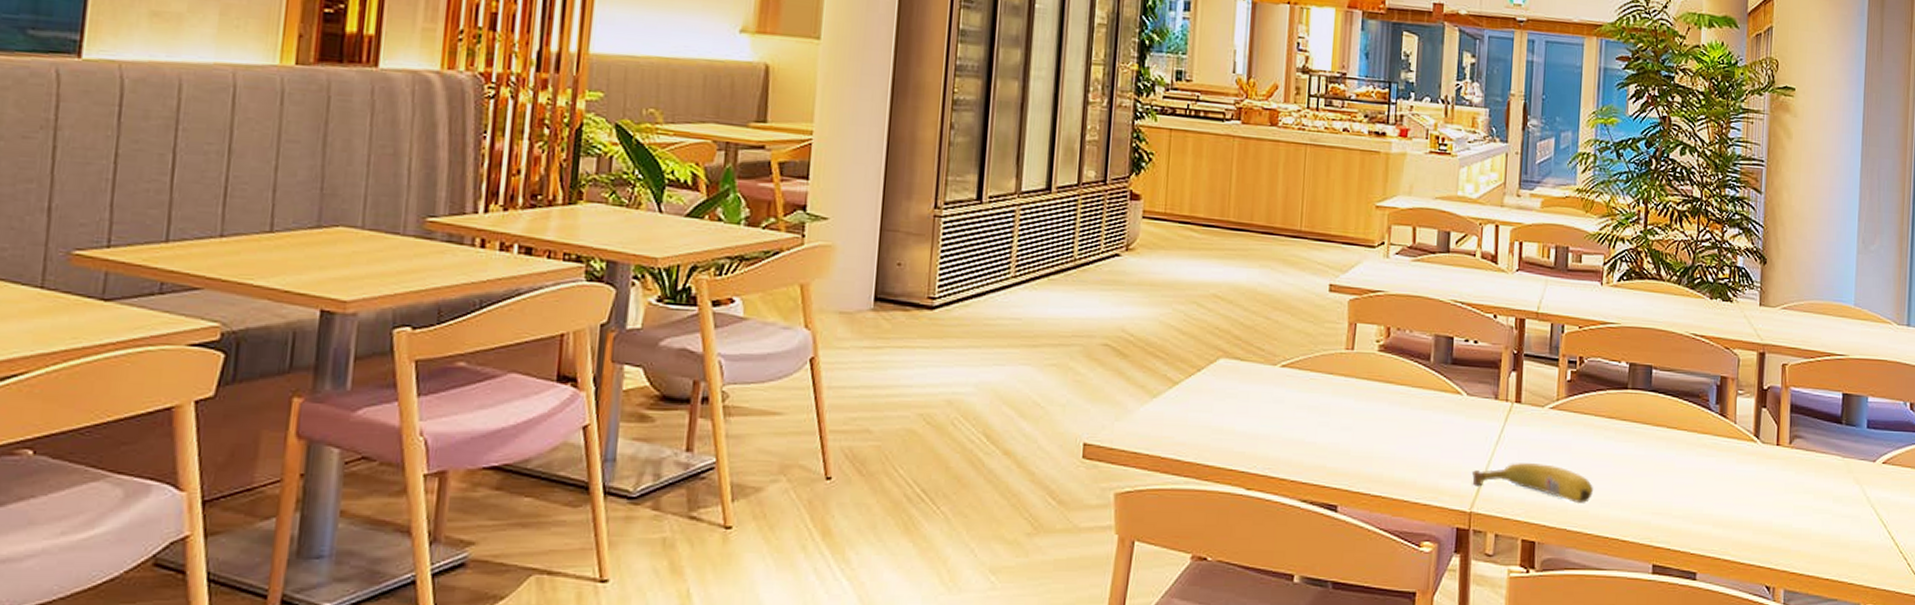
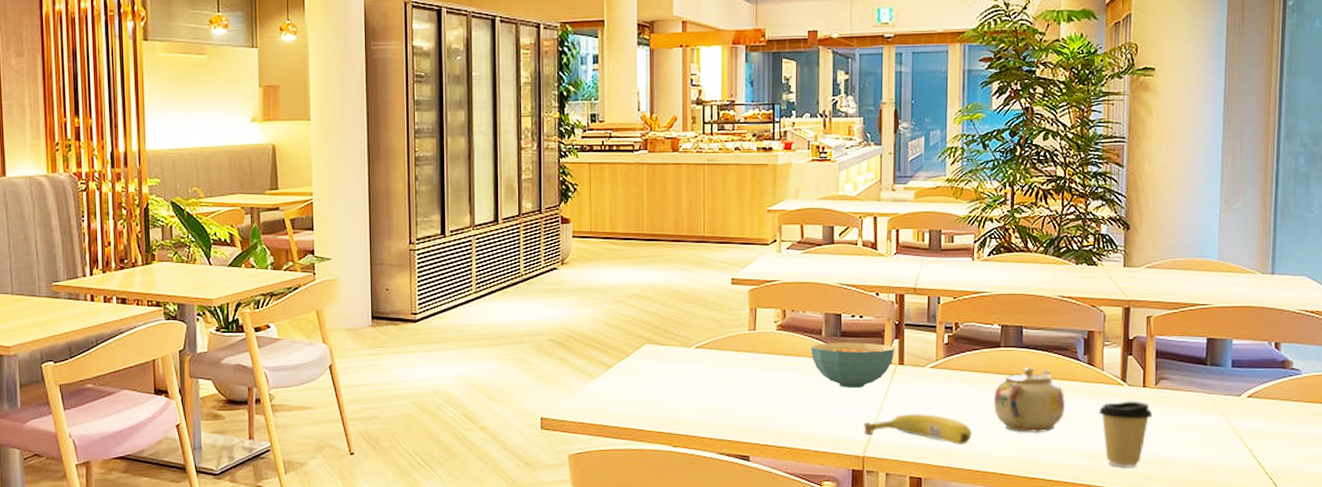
cereal bowl: none [1416,370,1513,427] -> present [811,342,895,388]
teapot: none [1618,415,1695,493] -> present [994,368,1065,433]
coffee cup: none [1729,460,1786,539] -> present [1098,401,1153,468]

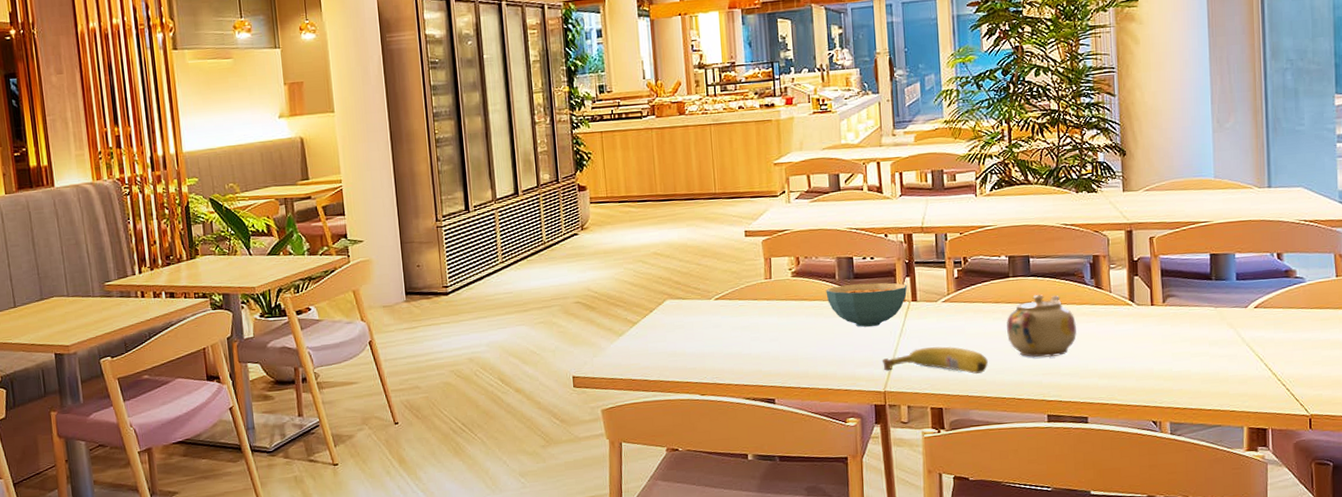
coffee cup: present [1098,401,1153,468] -> none [1109,319,1163,384]

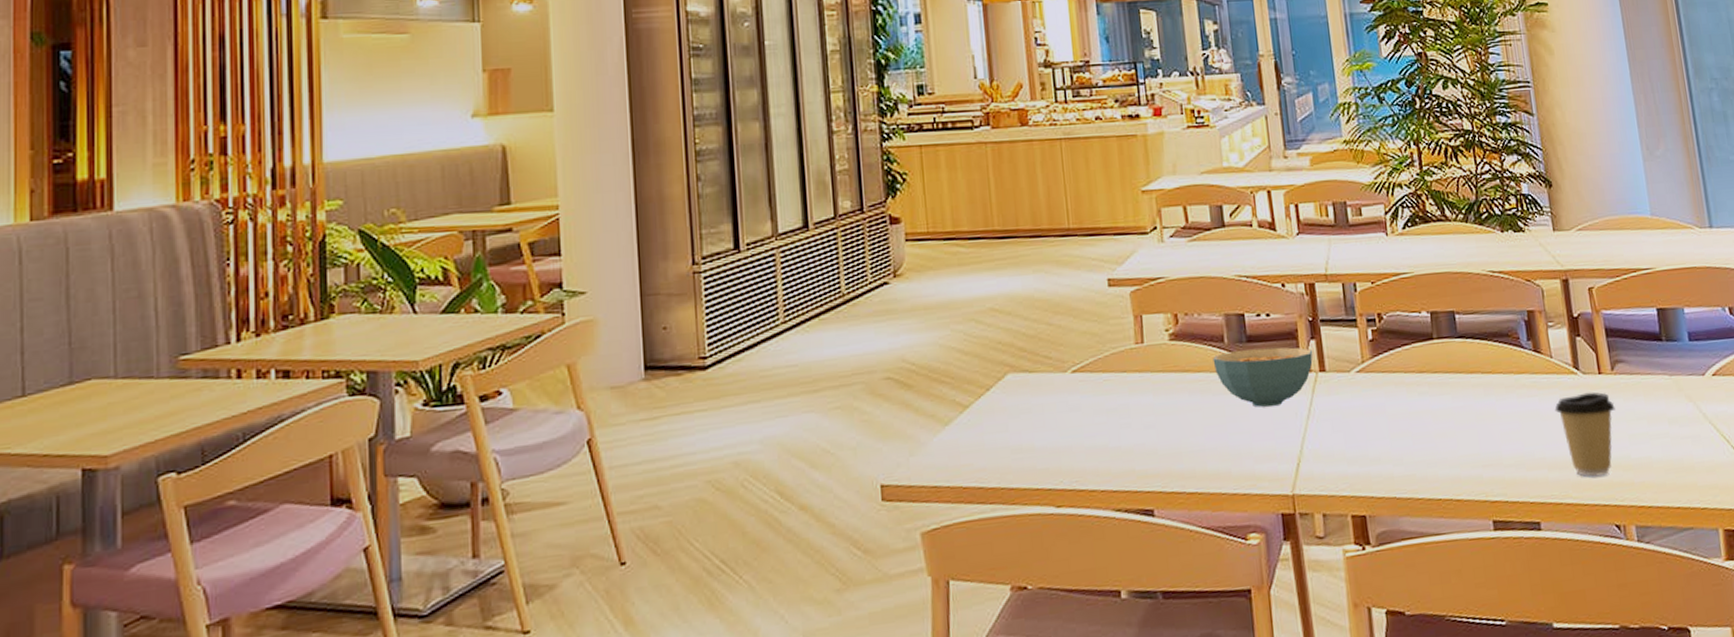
fruit: present [883,346,988,375] -> none [1288,431,1417,469]
teapot: present [1007,295,1076,358] -> none [1434,361,1518,444]
coffee cup: none [1109,319,1163,384] -> present [1554,392,1615,477]

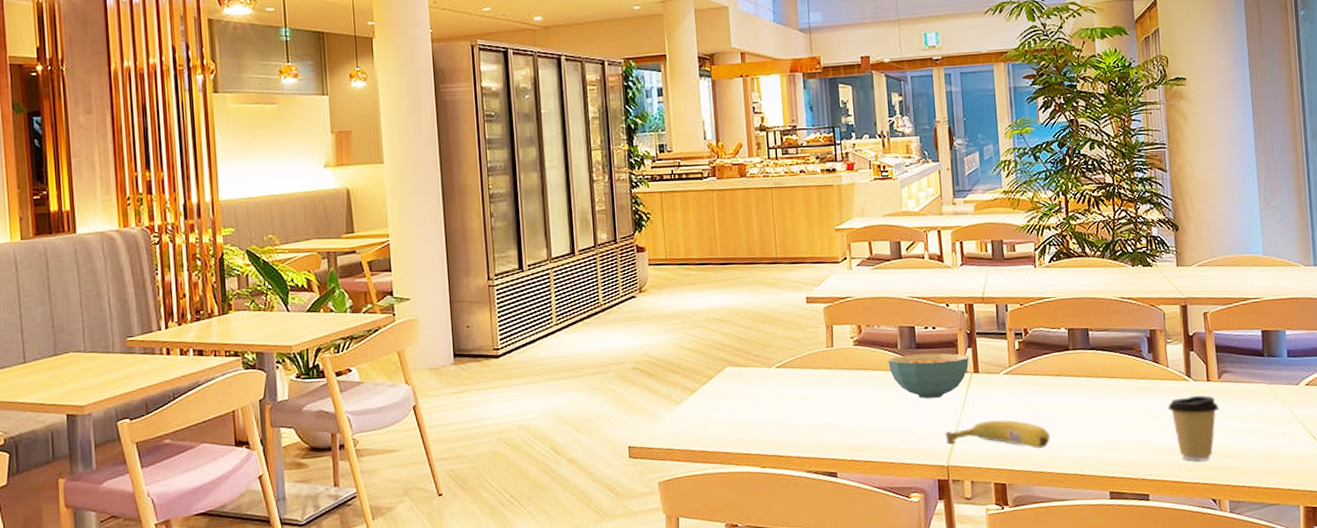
fruit: none [1288,431,1417,469] -> present [945,420,1050,449]

